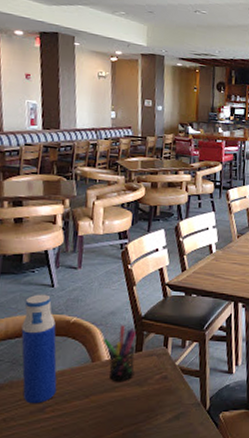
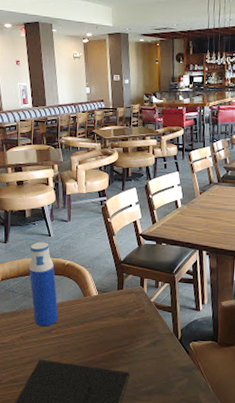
pen holder: present [102,325,137,382] -> none [91,268,118,314]

